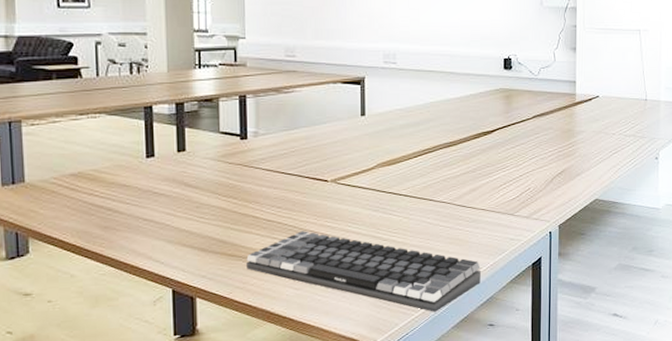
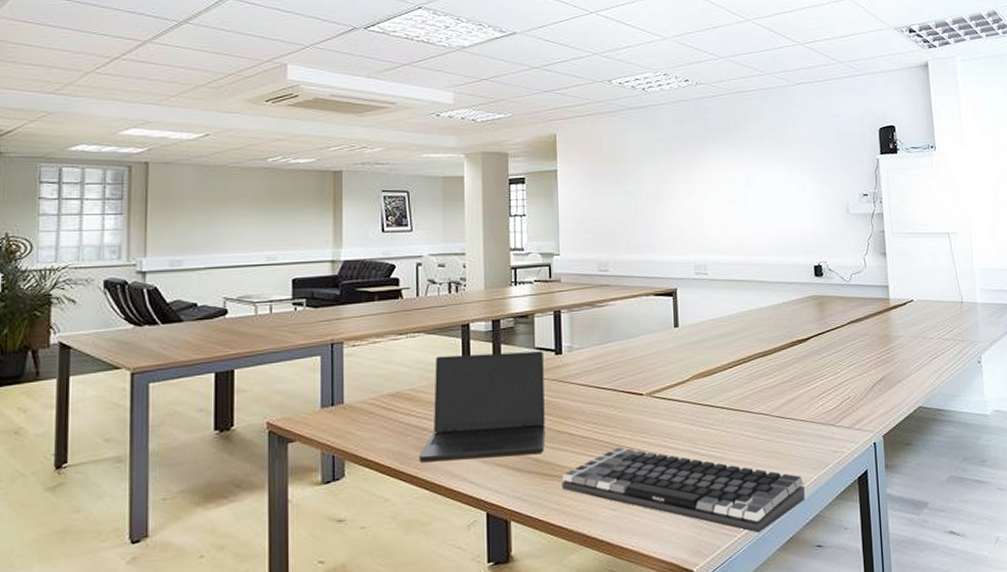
laptop: none [103,136,230,241] -> present [418,351,545,463]

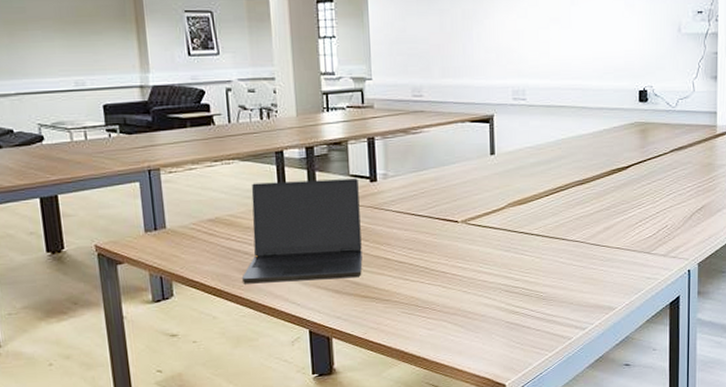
computer keyboard: present [562,447,805,533] -> none [379,272,616,352]

